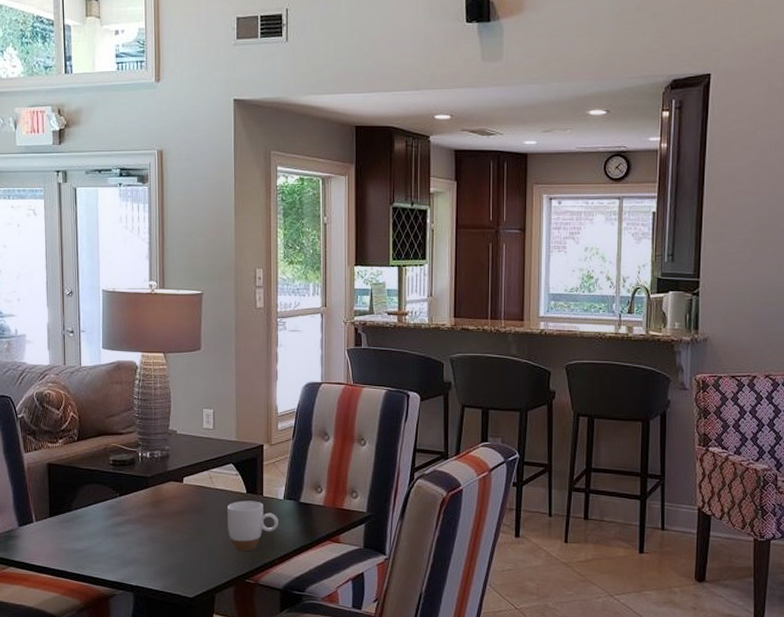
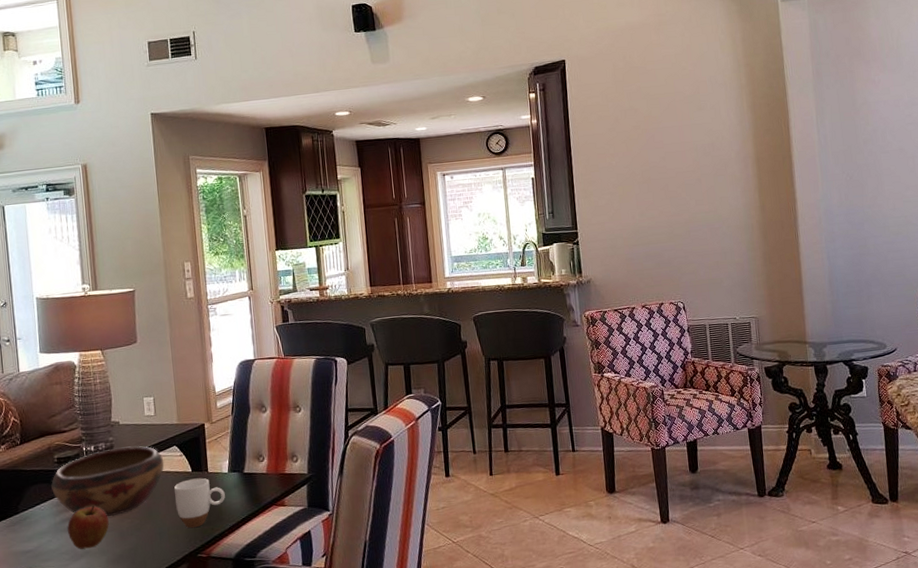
decorative bowl: none [105,458,219,528] -> present [51,445,164,517]
apple: none [118,514,159,557] -> present [67,505,109,549]

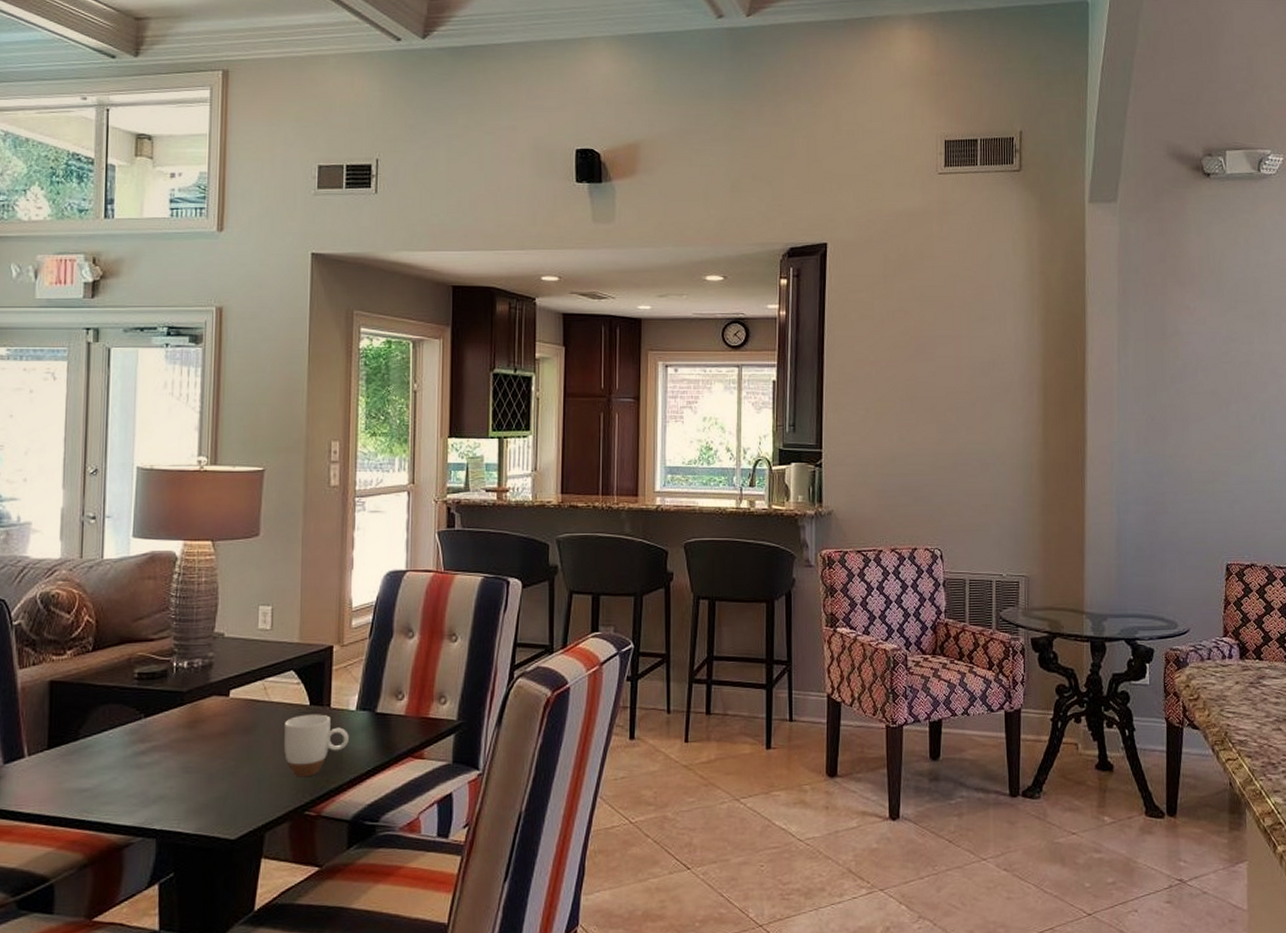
decorative bowl: present [51,445,164,517] -> none [126,666,276,754]
apple: present [67,505,109,549] -> none [140,738,195,793]

